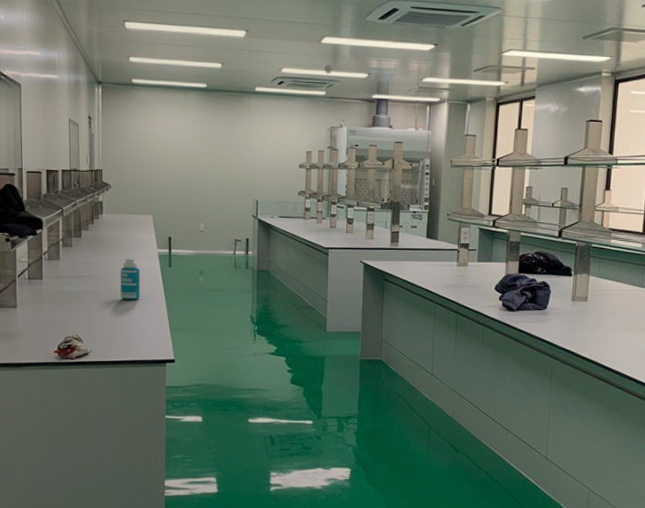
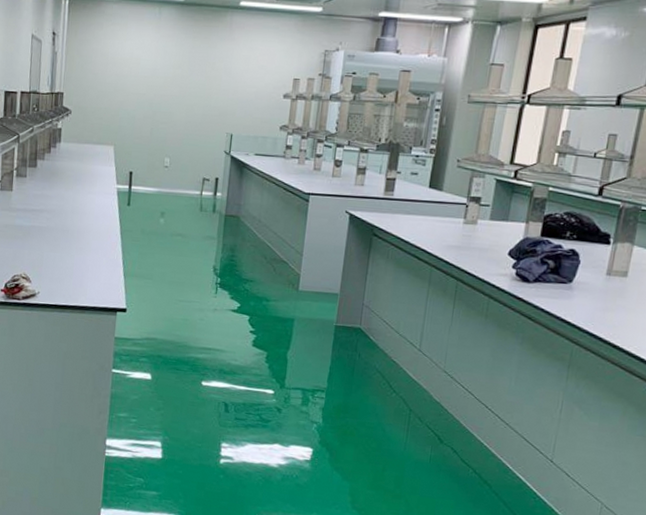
bottle: present [120,258,141,300] -> none [73,193,97,240]

